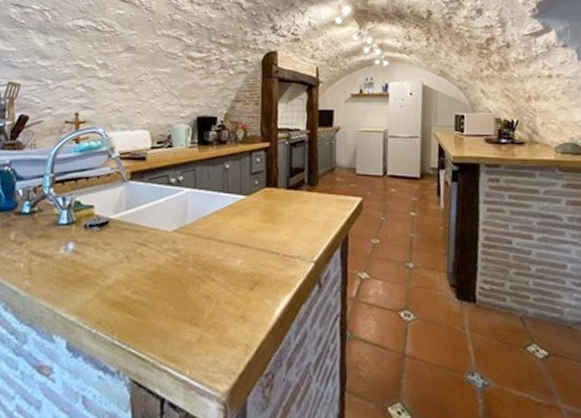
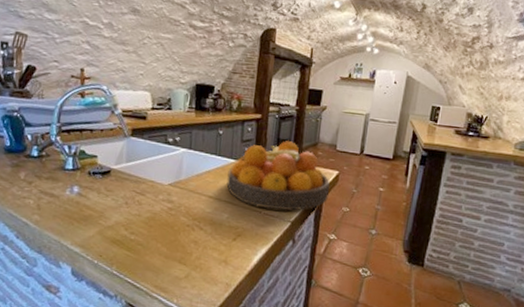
fruit bowl: none [238,169,355,250] -> present [226,141,331,212]

